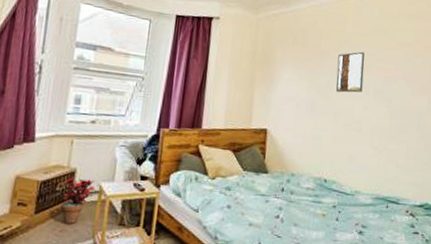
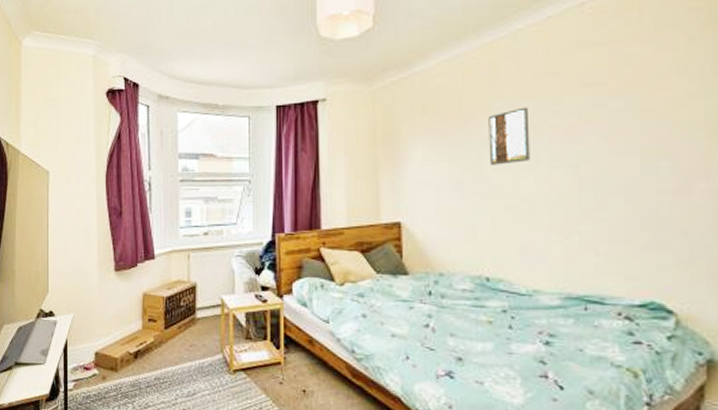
potted plant: present [61,176,95,225] -> none [185,290,217,339]

